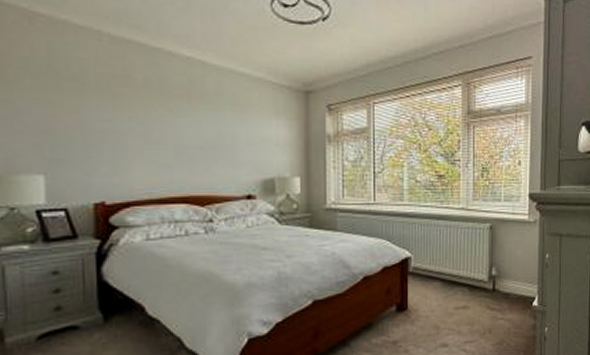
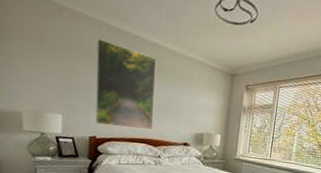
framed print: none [95,55,196,184] -> present [95,37,157,131]

